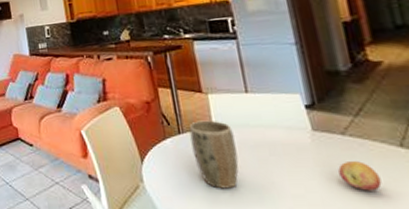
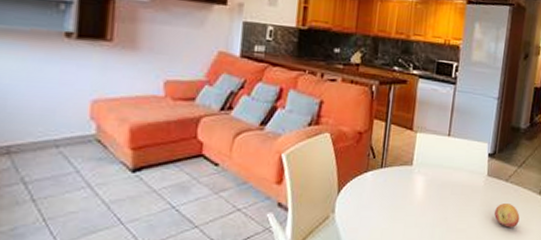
plant pot: present [189,120,239,189] -> none [388,157,428,222]

